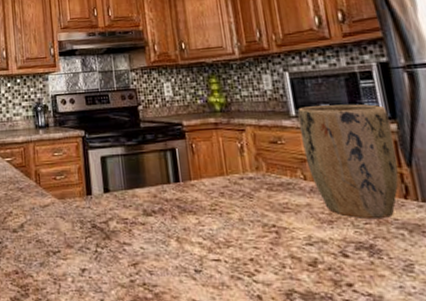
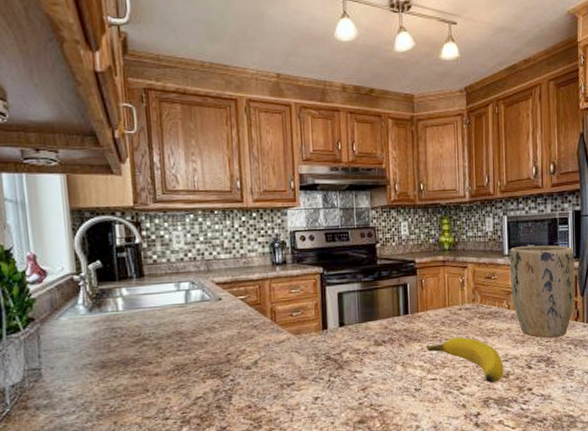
banana: none [204,211,310,271] -> present [426,336,504,383]

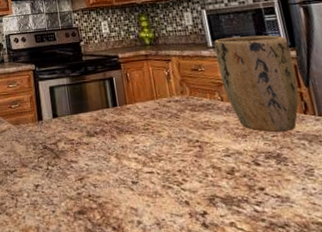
banana: present [426,336,504,383] -> none [138,129,228,179]

